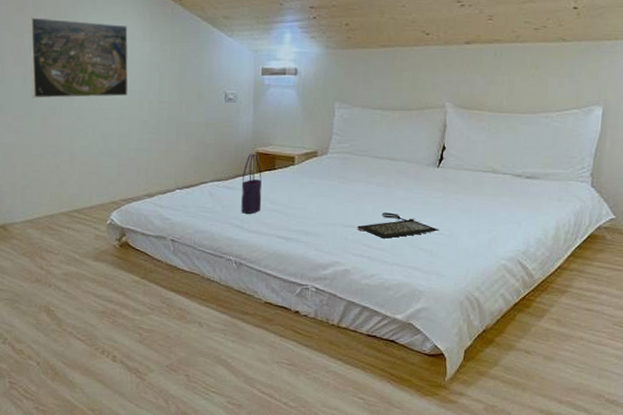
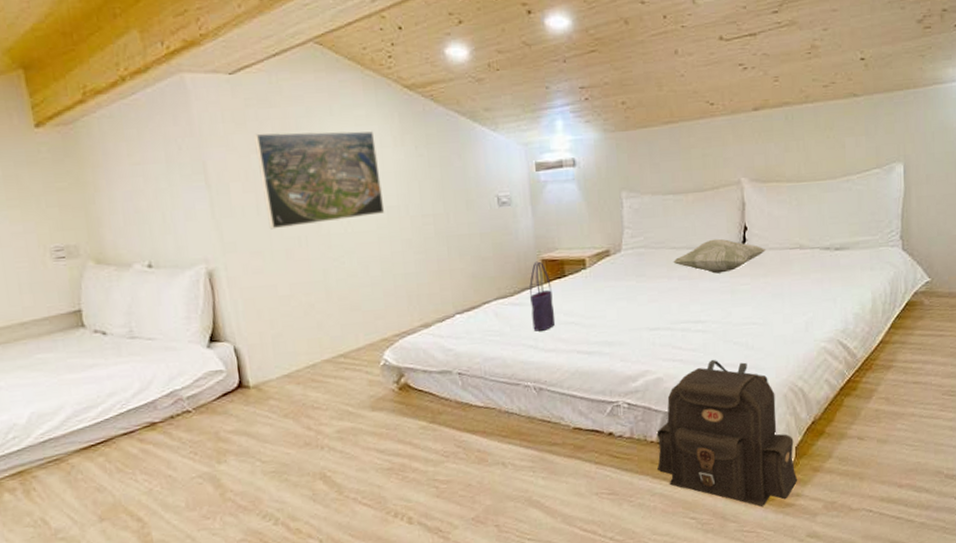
backpack: none [335,260,464,399] -> present [656,359,798,507]
clutch bag: present [357,212,440,238] -> none [664,307,752,337]
decorative pillow: none [373,154,461,185] -> present [673,238,767,274]

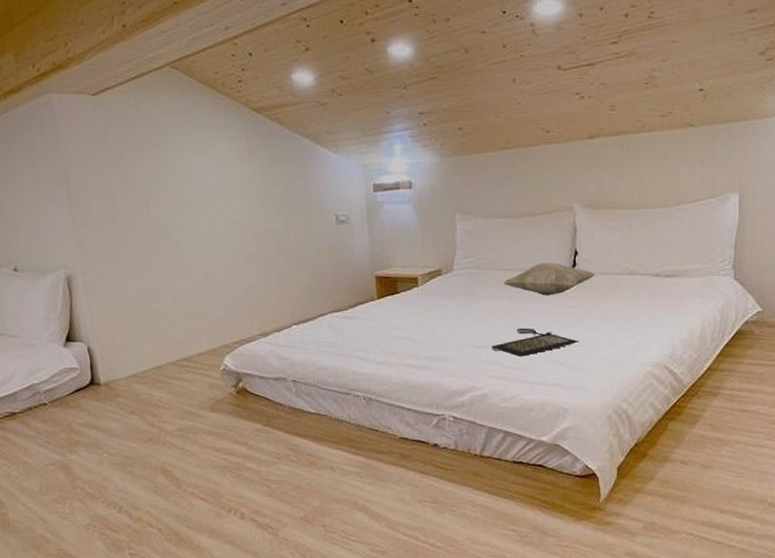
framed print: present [254,131,385,230] -> none [113,150,230,240]
tote bag: present [529,261,556,332] -> none [362,278,387,344]
backpack: present [656,359,798,507] -> none [480,378,619,523]
clutch bag: none [664,307,752,337] -> present [492,328,579,356]

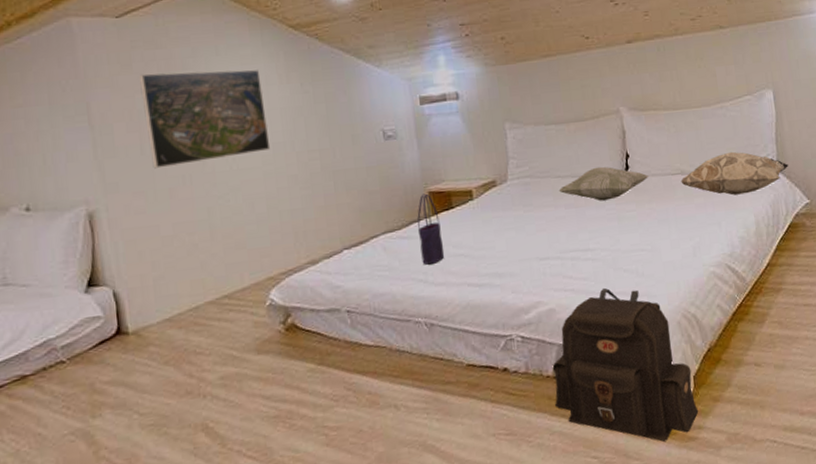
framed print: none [113,150,230,240] -> present [139,70,271,169]
tote bag: none [362,278,387,344] -> present [417,193,445,265]
backpack: none [480,378,619,523] -> present [552,287,699,442]
clutch bag: present [492,328,579,356] -> none [554,236,641,266]
decorative pillow: none [628,255,744,299] -> present [681,151,788,196]

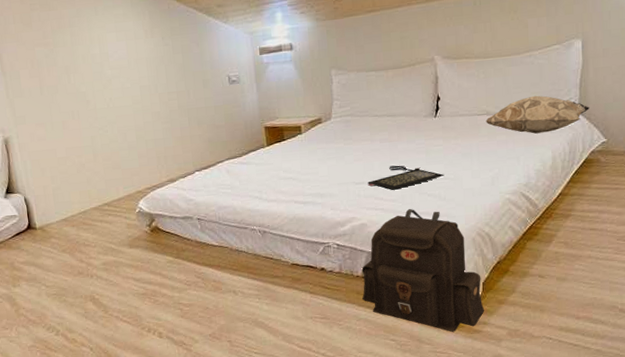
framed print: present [139,70,271,169] -> none [38,26,139,106]
tote bag: present [417,193,445,265] -> none [255,128,277,185]
clutch bag: none [554,236,641,266] -> present [368,165,445,190]
decorative pillow: present [559,166,649,201] -> none [375,107,457,137]

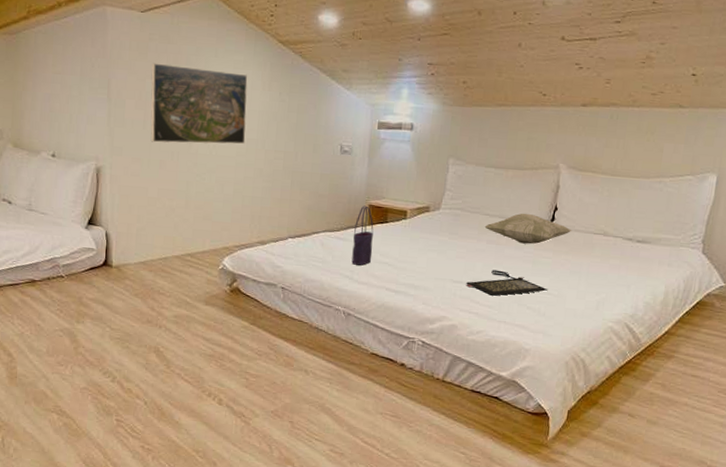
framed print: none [38,26,139,106] -> present [150,63,248,144]
tote bag: none [255,128,277,185] -> present [351,205,374,266]
backpack: present [361,208,485,332] -> none [439,318,568,457]
decorative pillow: none [375,107,457,137] -> present [484,213,572,244]
decorative pillow: present [486,95,589,134] -> none [601,224,713,266]

